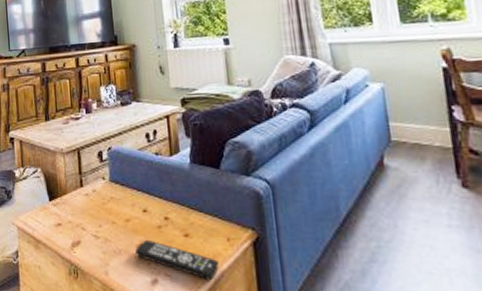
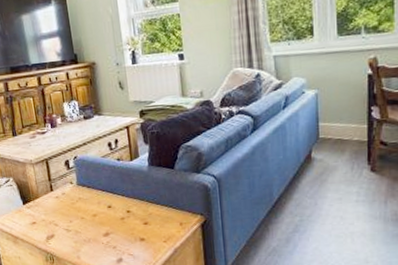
remote control: present [135,239,219,281] -> none [102,229,173,256]

